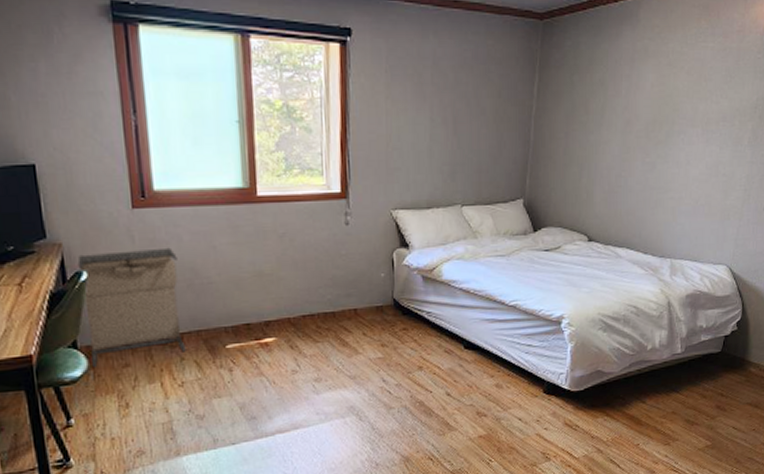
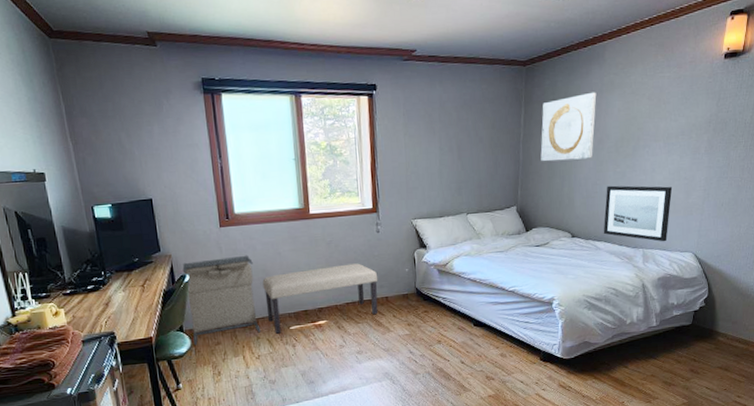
bench: none [190,264,345,354] -> present [262,263,378,334]
wall art: none [556,59,627,145] -> present [540,92,597,162]
wall art: none [626,179,709,252] -> present [603,185,673,242]

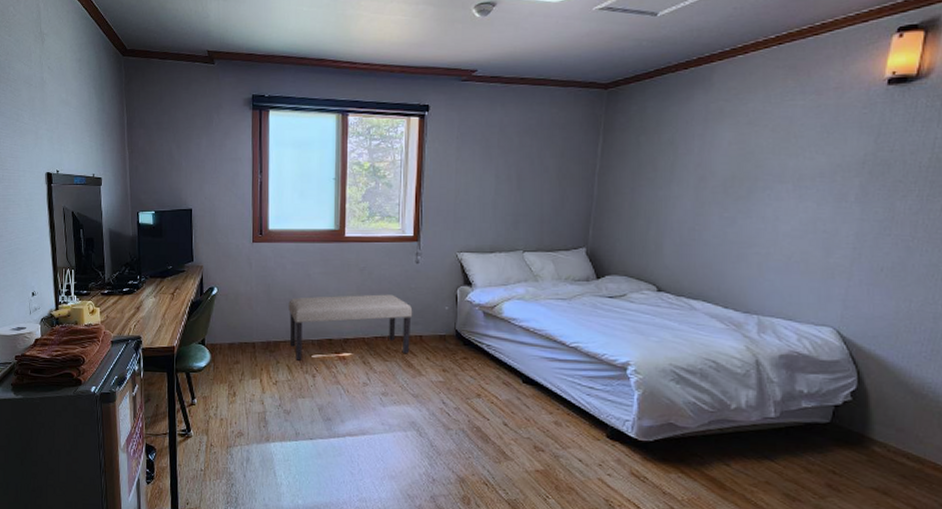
laundry hamper: present [182,255,261,345] -> none [211,273,281,361]
wall art: present [540,92,597,162] -> none [621,120,699,199]
wall art: present [603,185,673,242] -> none [701,233,805,310]

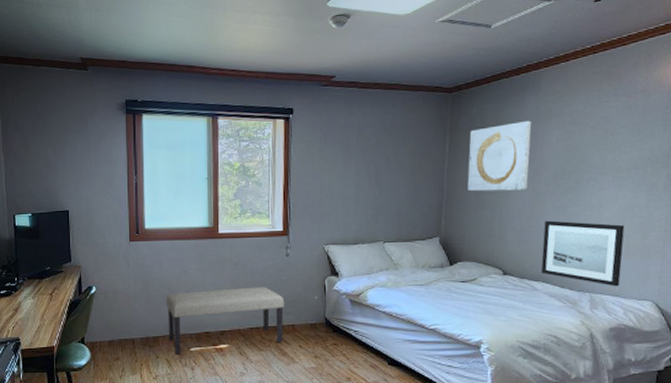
wall art: none [621,120,699,199] -> present [467,120,532,192]
wall art: none [701,233,805,310] -> present [540,220,625,287]

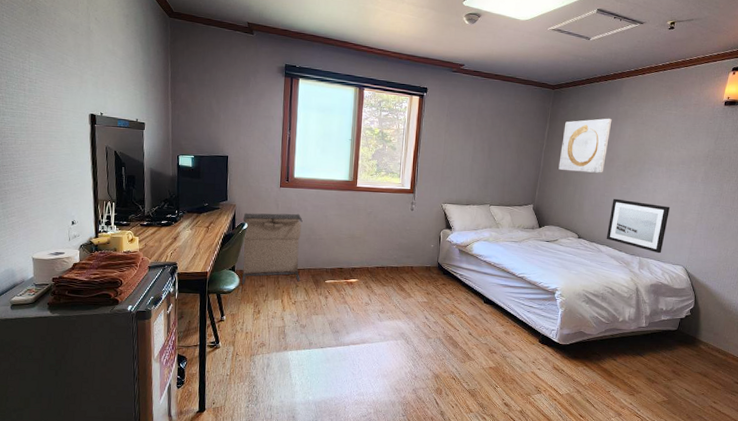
laundry hamper: none [90,270,160,358] -> present [242,212,303,284]
bench: present [166,287,285,354] -> none [308,233,407,285]

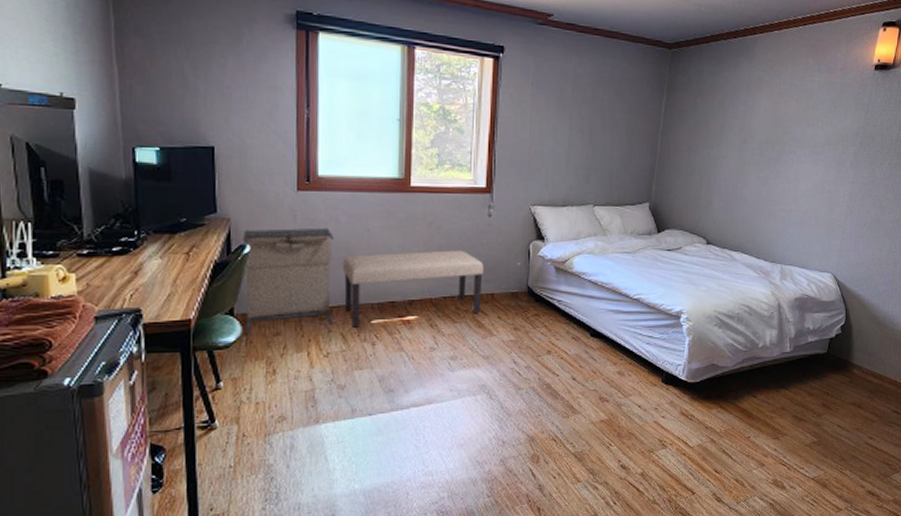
bench: none [308,233,407,285] -> present [343,250,485,328]
wall art: present [558,118,612,173] -> none [680,86,744,159]
wall art: present [606,198,670,254] -> none [740,191,816,259]

